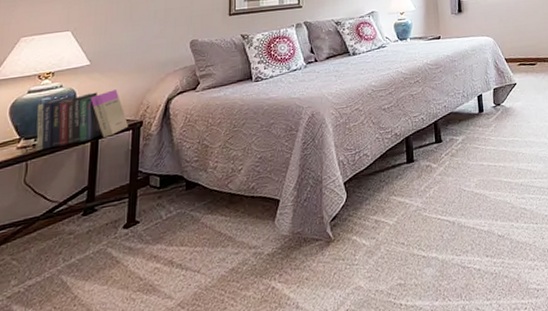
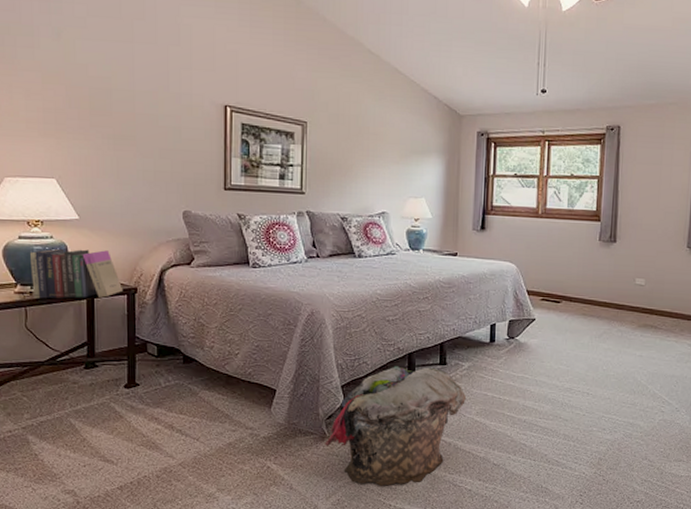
laundry basket: none [330,147,465,287] -> present [324,366,467,486]

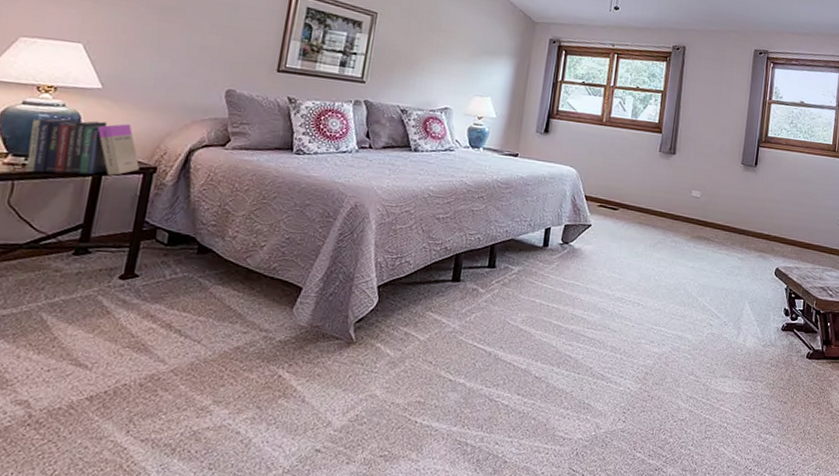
laundry basket: present [324,366,467,486] -> none [349,267,513,400]

